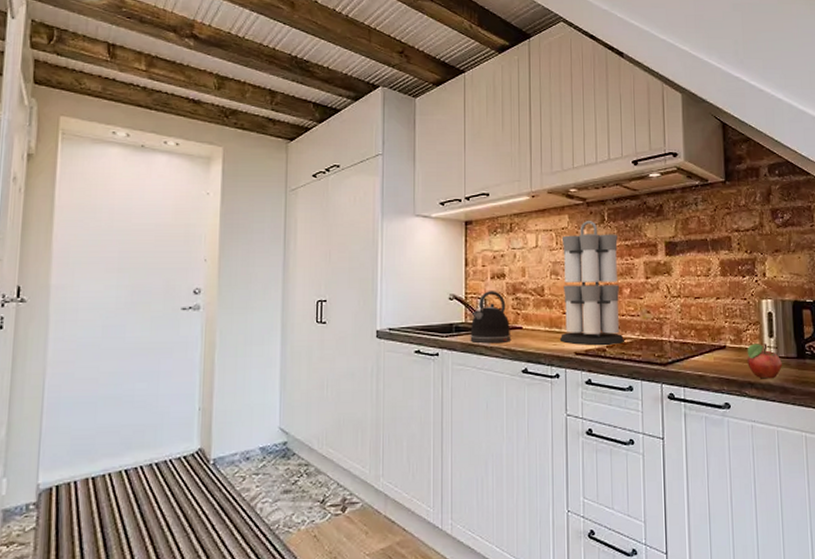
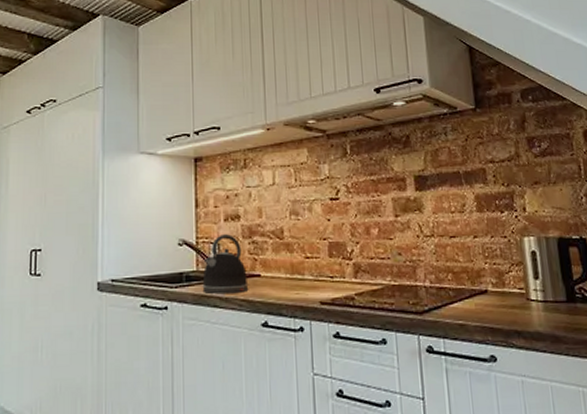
spice rack: present [560,221,624,345] -> none [302,154,375,293]
fruit: present [747,343,782,379] -> none [511,286,551,327]

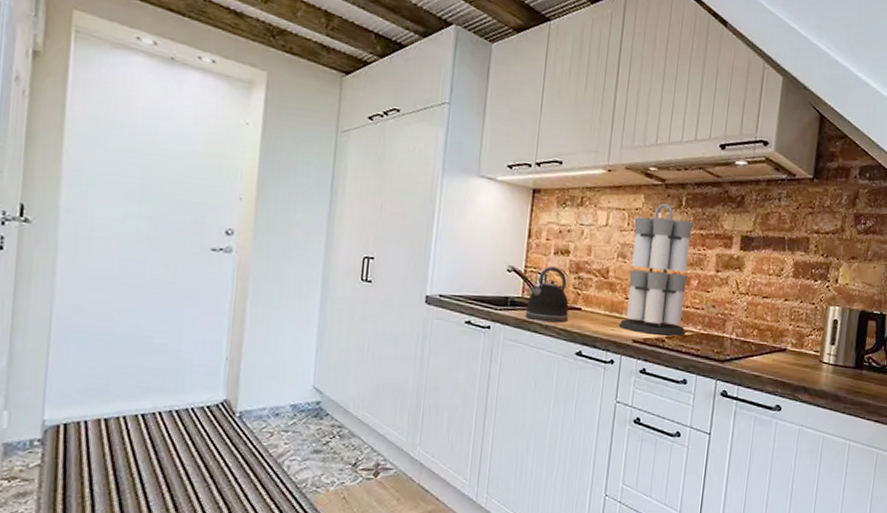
spice rack: none [302,154,375,293] -> present [619,204,693,336]

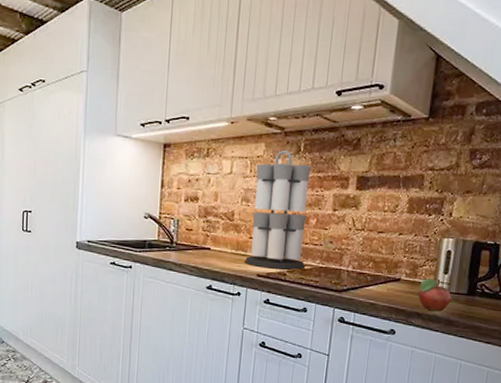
kettle: present [525,266,569,323] -> none [161,212,200,262]
fruit: none [804,349,839,386] -> present [418,278,452,312]

